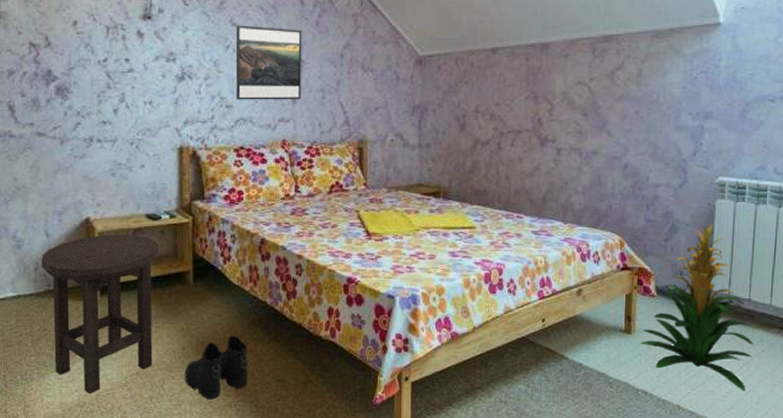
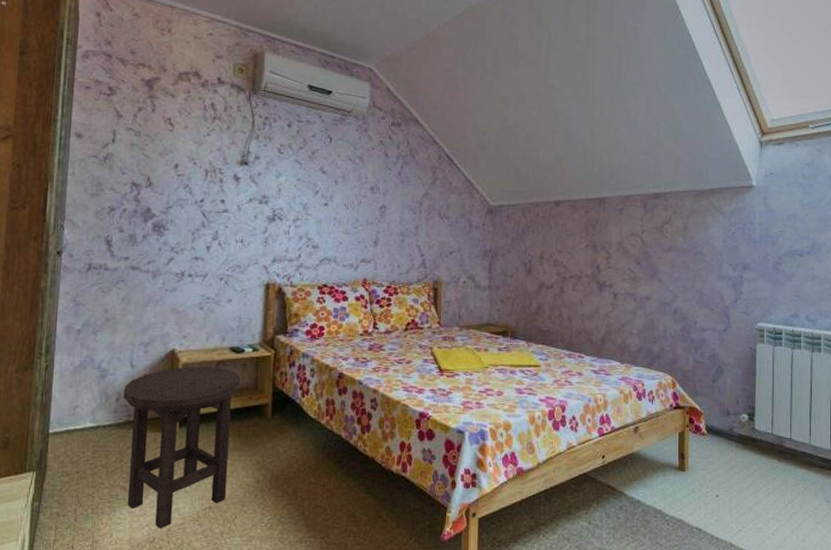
boots: present [184,335,249,399] -> none [257,469,321,534]
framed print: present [235,25,302,100] -> none [322,173,385,243]
indoor plant: present [640,224,753,391] -> none [693,366,796,529]

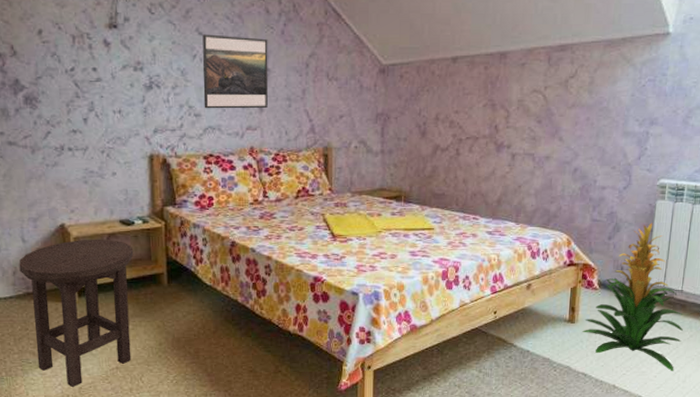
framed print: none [322,173,385,243] -> present [203,34,269,109]
indoor plant: none [693,366,796,529] -> present [582,223,683,372]

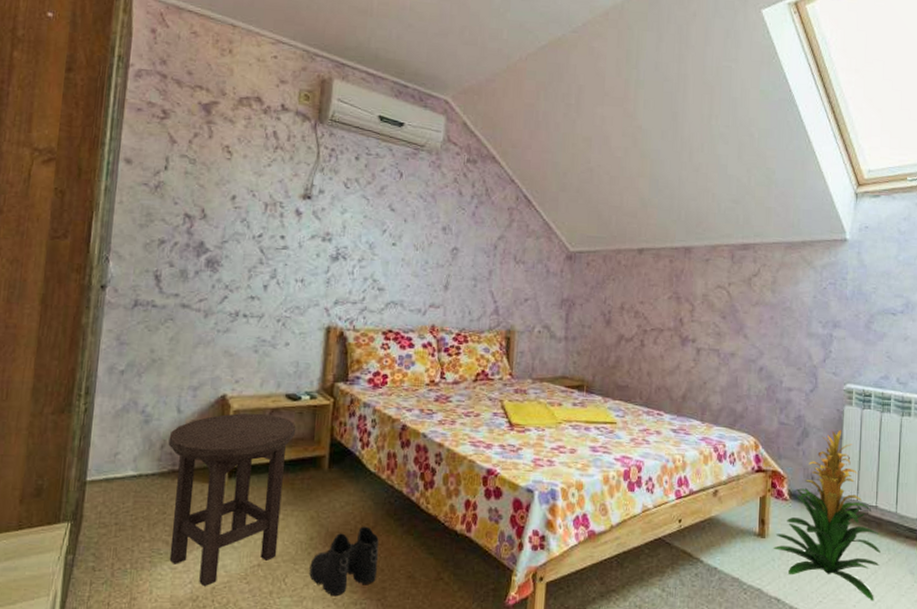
boots: none [162,331,222,389] -> present [309,526,379,595]
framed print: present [203,34,269,109] -> none [388,211,459,287]

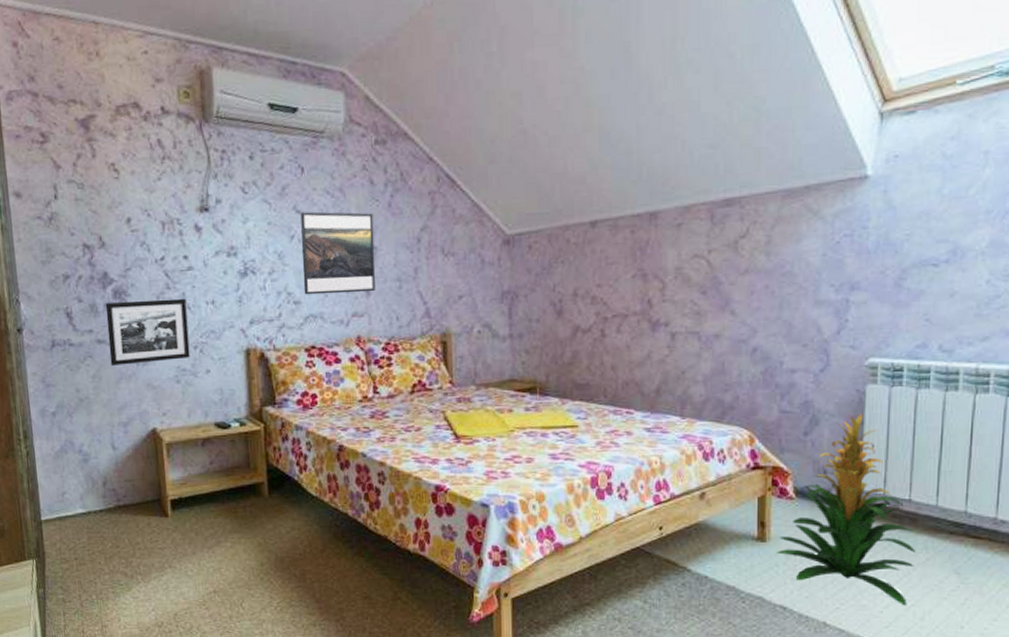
stool: present [168,413,296,587] -> none [109,444,231,614]
picture frame: none [191,270,277,331] -> present [105,298,191,367]
boots: present [309,526,379,595] -> none [264,550,332,618]
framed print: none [388,211,459,287] -> present [300,211,376,295]

